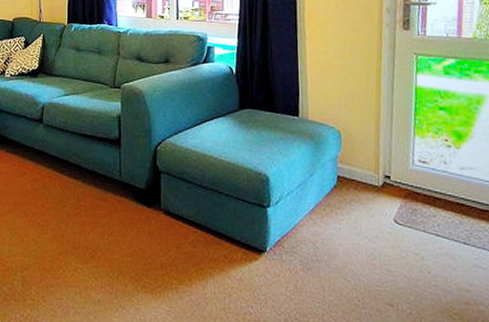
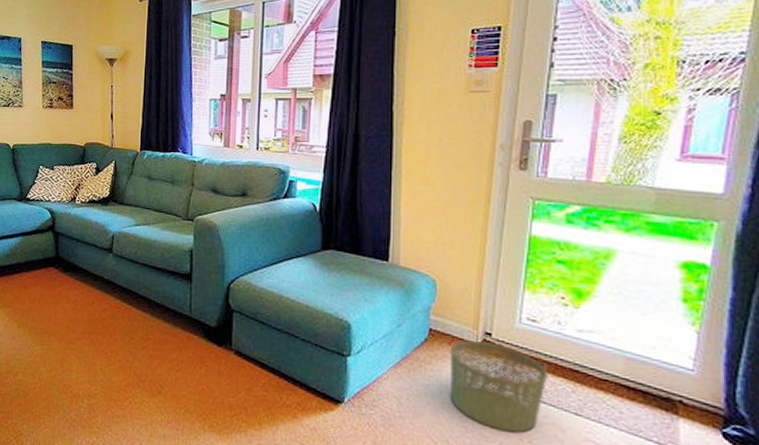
basket: none [356,184,440,266] -> present [449,340,548,434]

